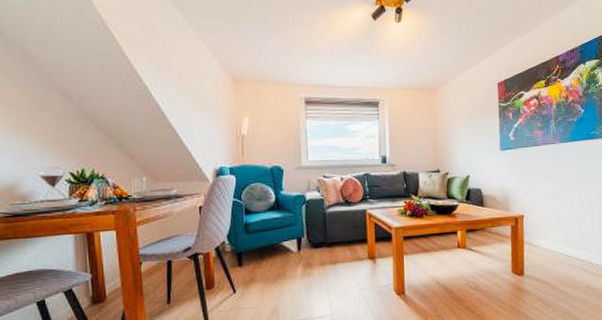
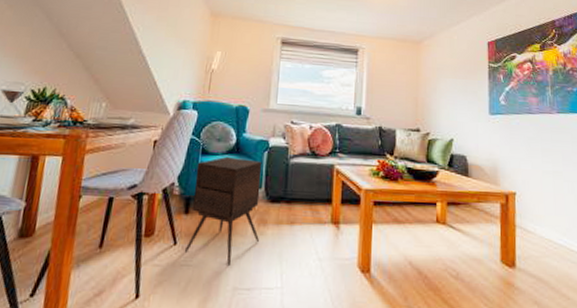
side table: none [243,213,309,303] -> present [184,156,262,265]

